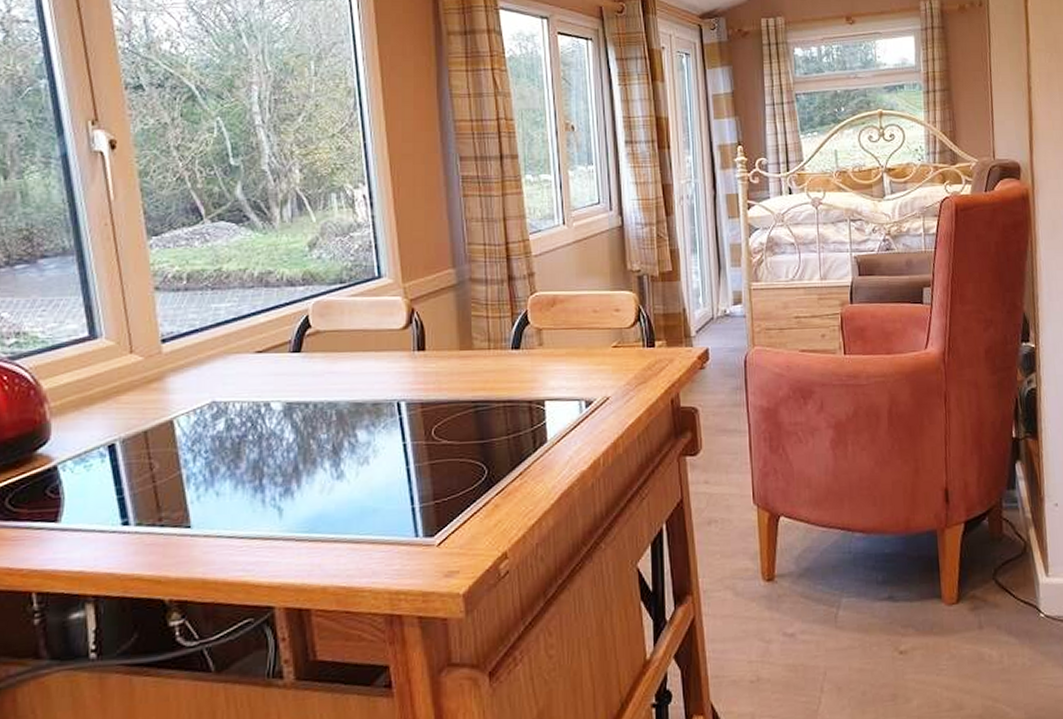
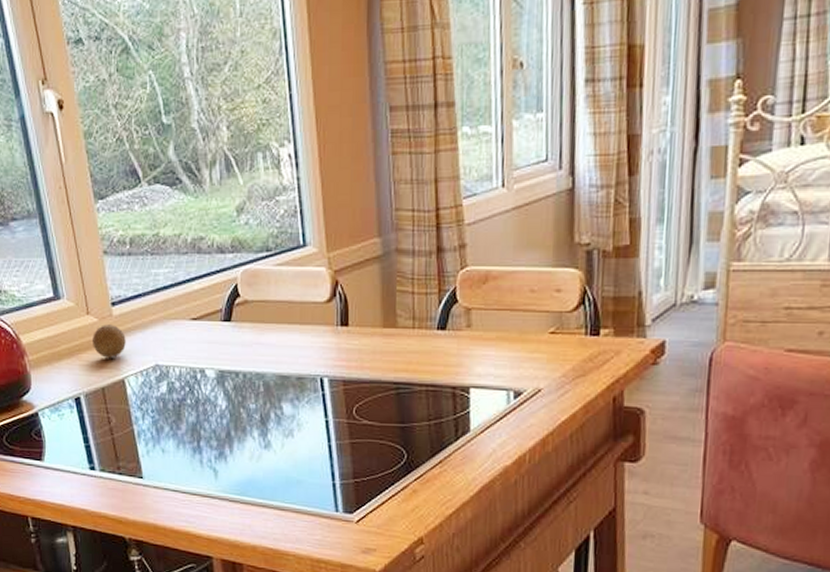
fruit: none [135,362,177,398] -> present [93,325,126,358]

